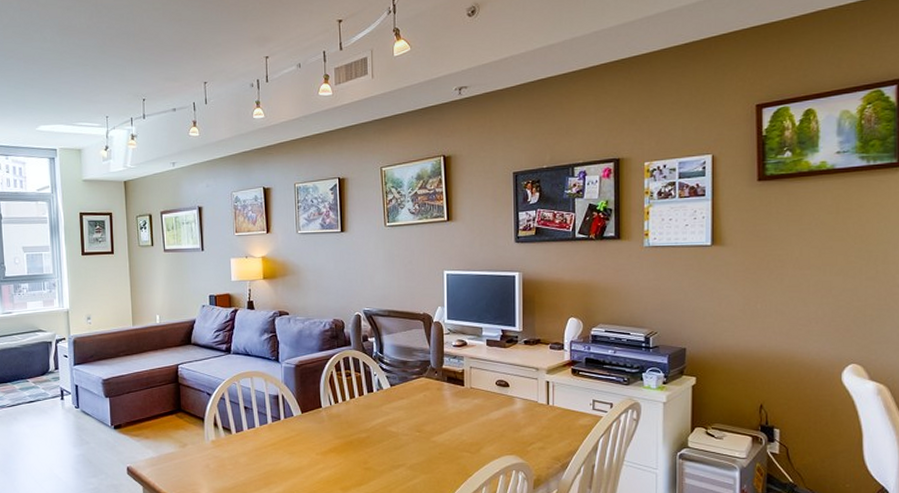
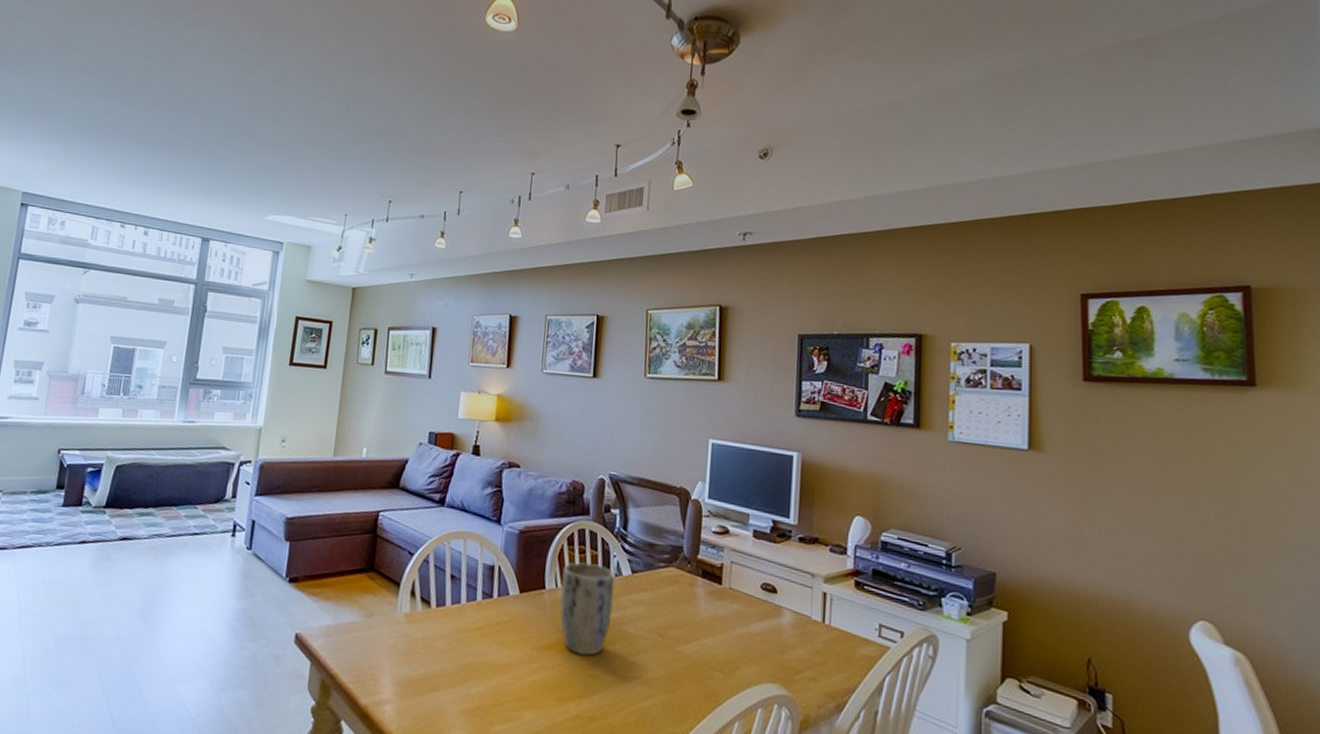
plant pot: none [334,382,378,455] -> present [560,562,615,657]

